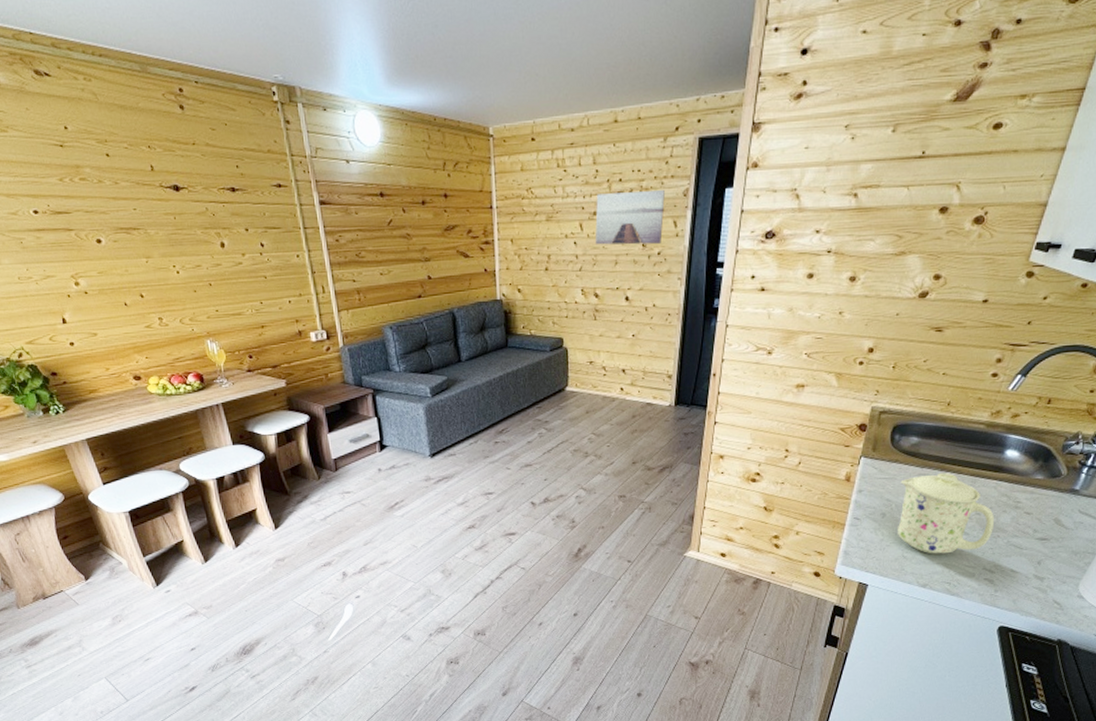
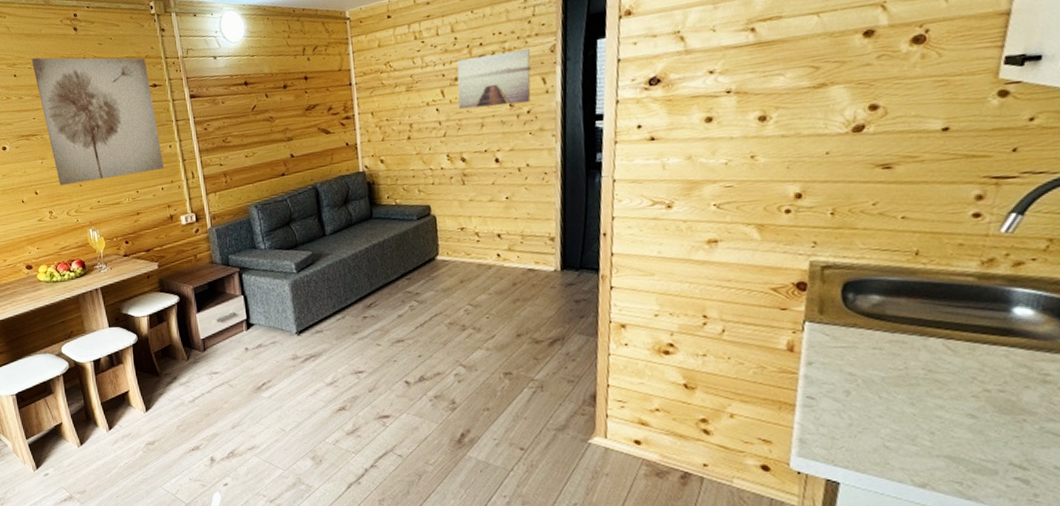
wall art: none [128,136,291,289] -> present [32,57,164,186]
mug: present [898,472,994,554] -> none [864,338,1015,444]

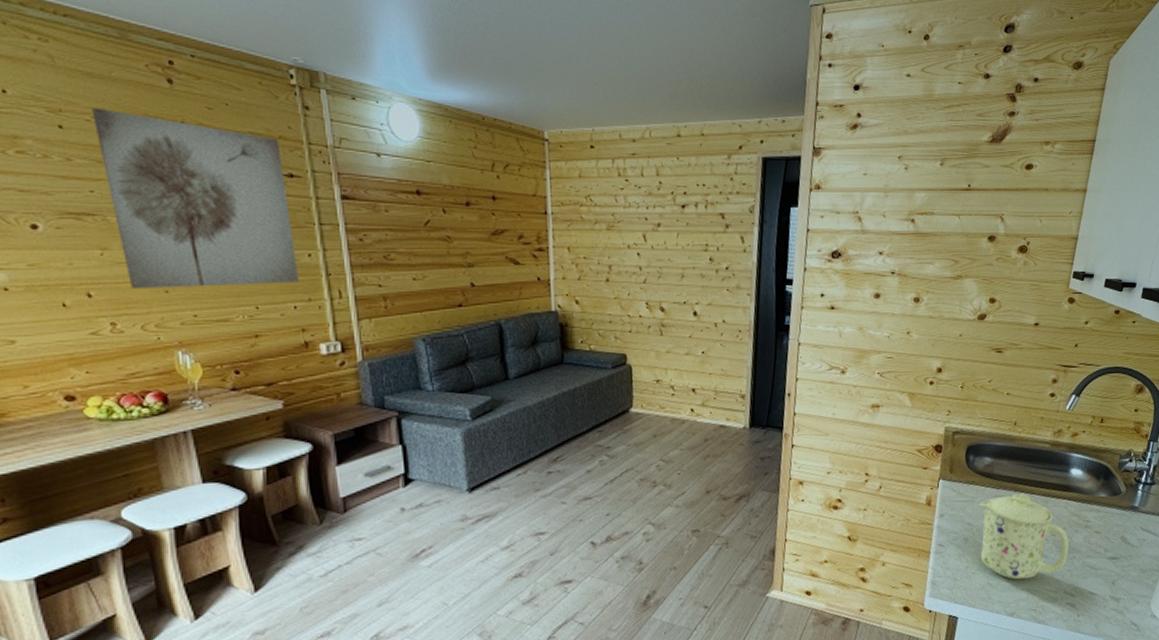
wall art: present [456,48,531,110] -> none [659,204,731,258]
mug: none [864,338,1015,444] -> present [979,493,1069,580]

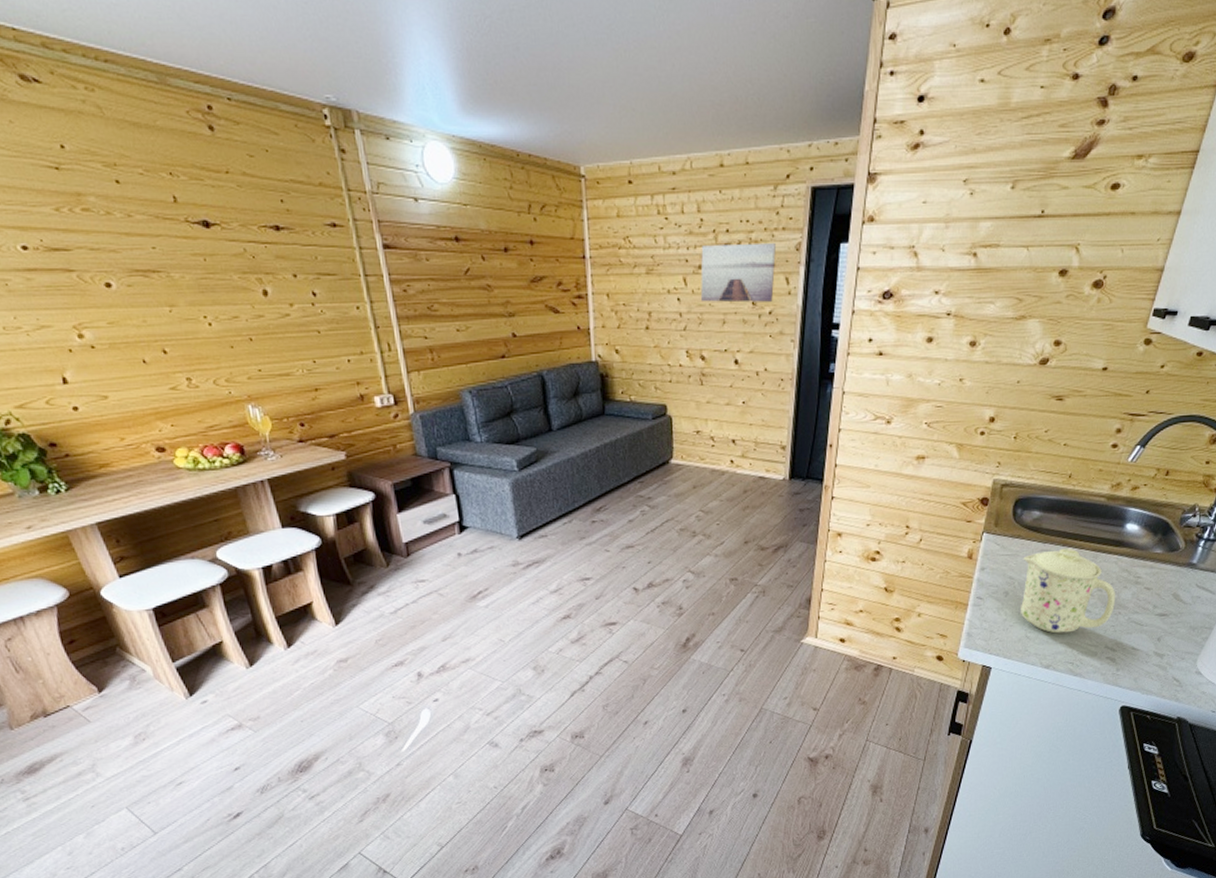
wall art: present [92,108,298,288] -> none [144,161,350,344]
wall art: none [659,204,731,258] -> present [700,242,776,303]

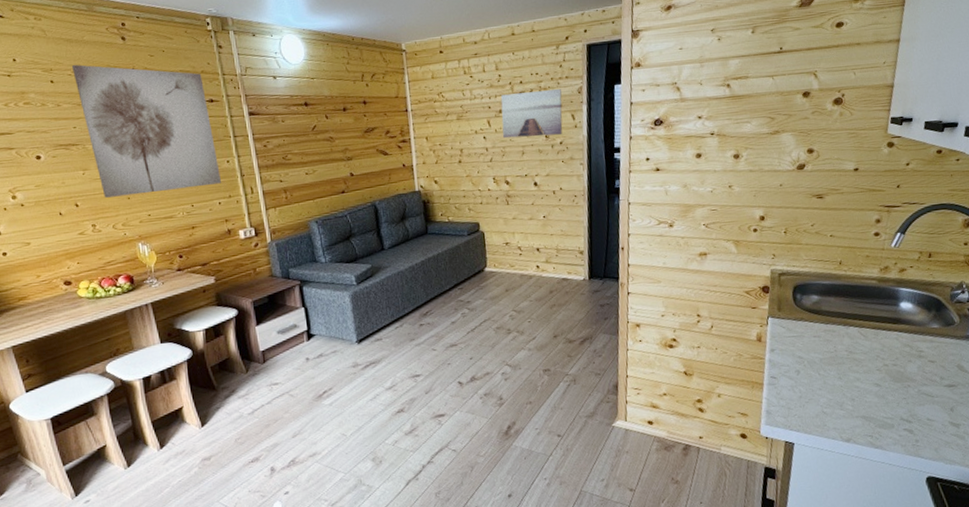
wall art: none [144,161,350,344] -> present [72,65,221,198]
mug: present [1021,547,1115,634] -> none [808,327,903,408]

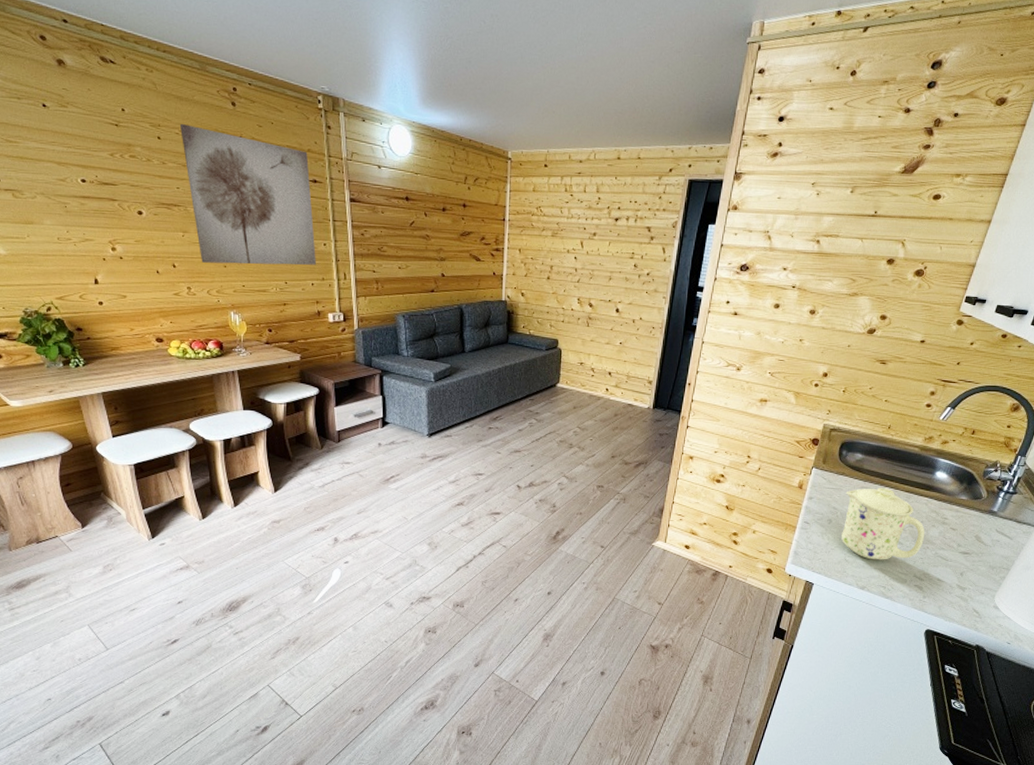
wall art: present [501,88,563,139] -> none [593,218,656,266]
mug: none [808,327,903,408] -> present [841,487,925,560]

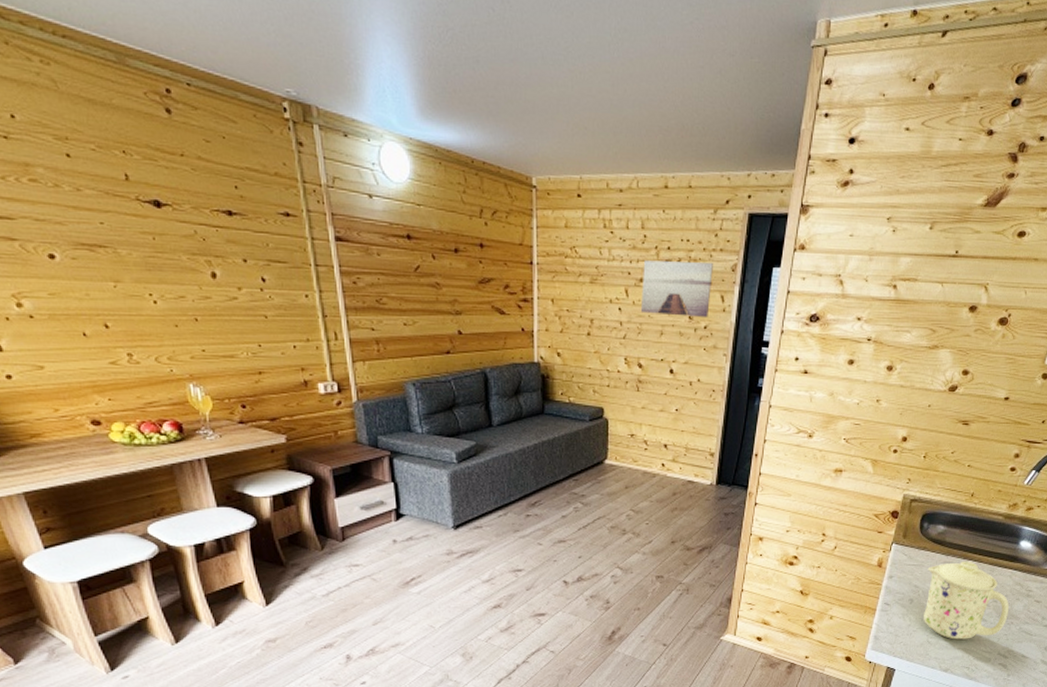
wall art: present [180,124,316,265] -> none [97,137,297,323]
wall art: none [593,218,656,266] -> present [640,260,713,317]

